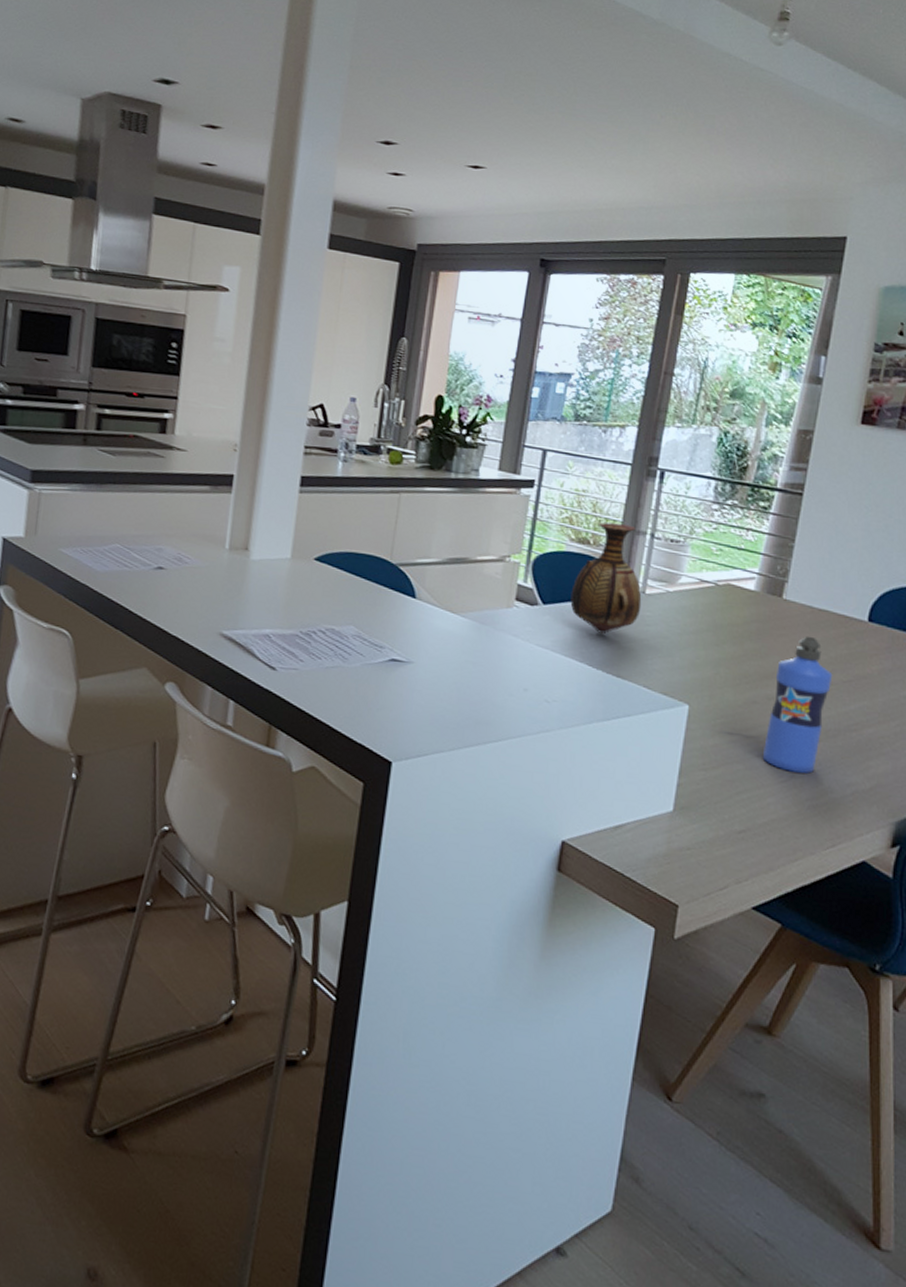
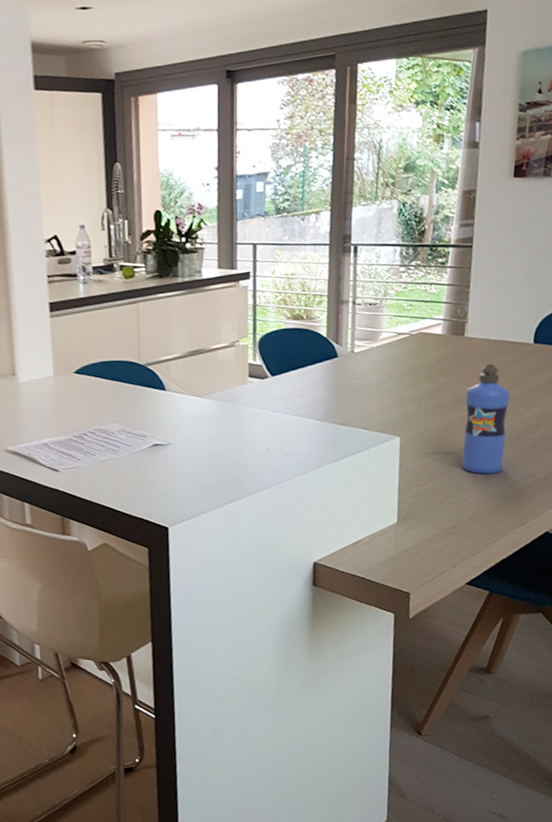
vase: present [570,522,642,634] -> none [293,297,352,392]

